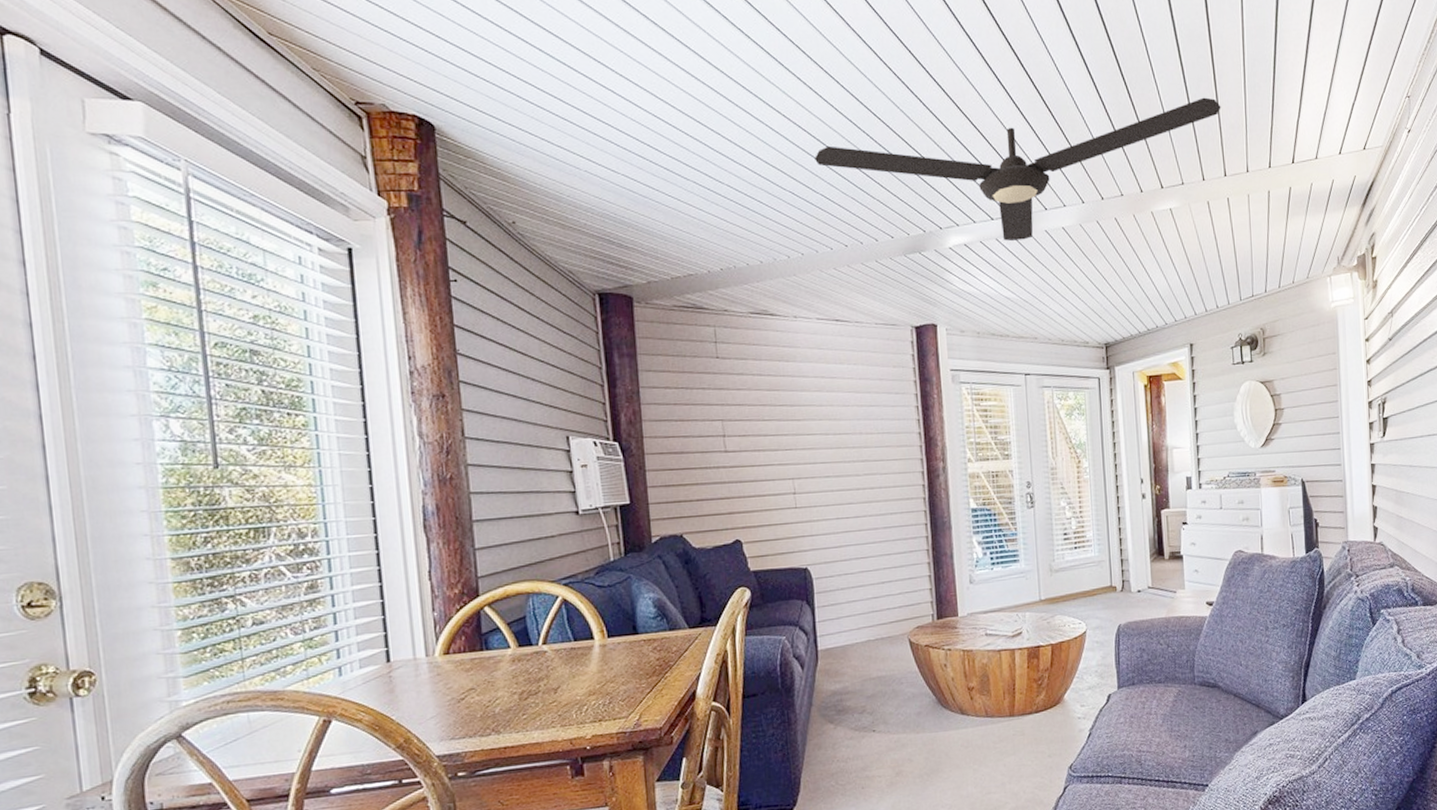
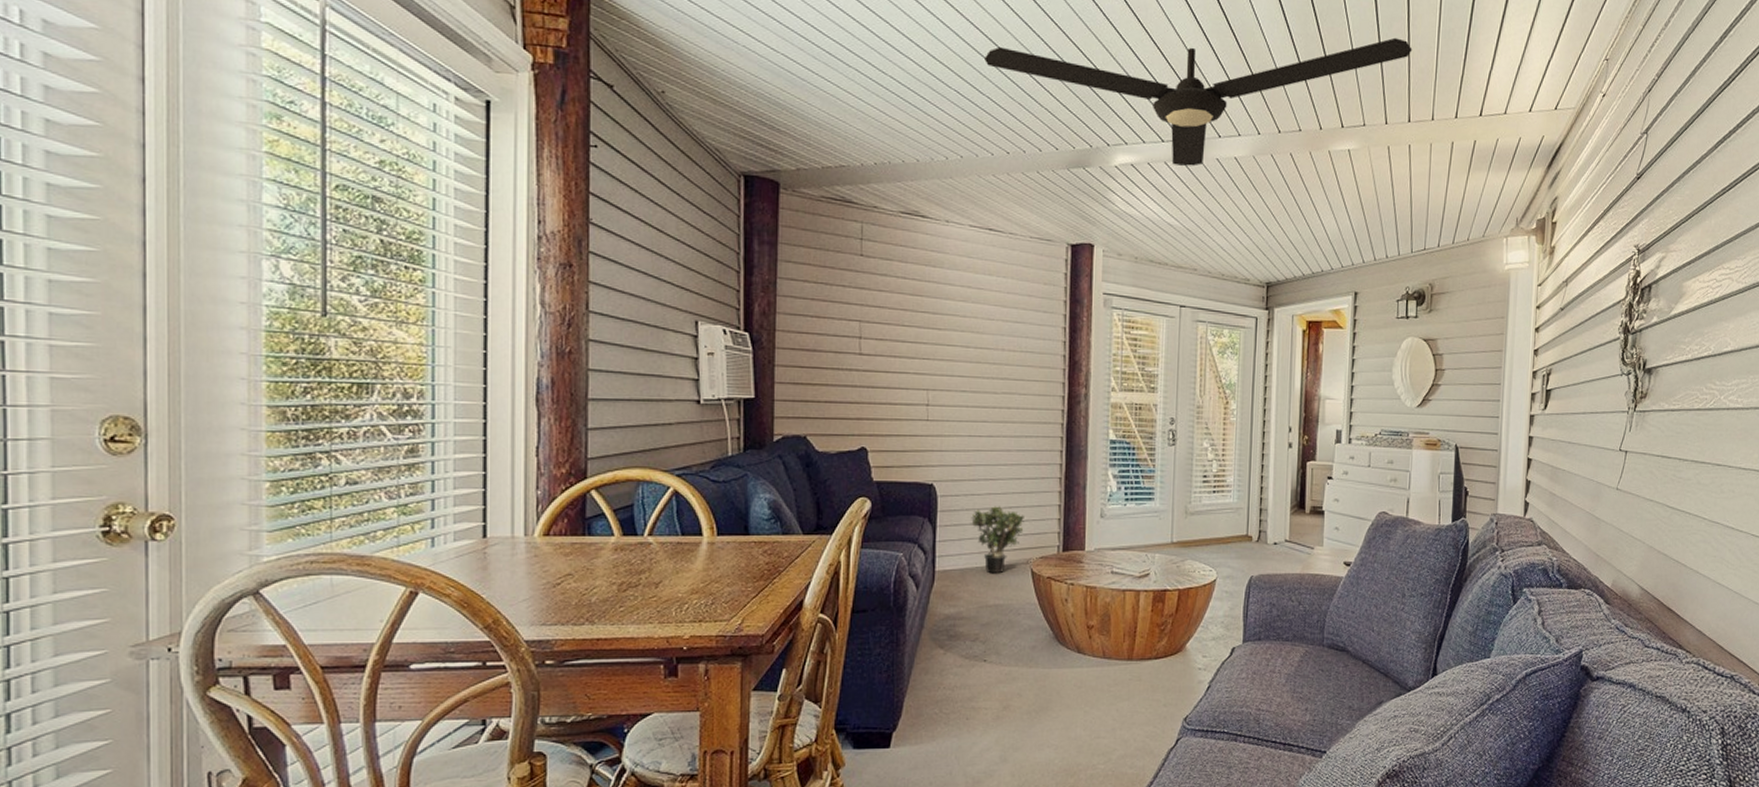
potted plant: none [846,582,898,648] -> present [971,506,1024,574]

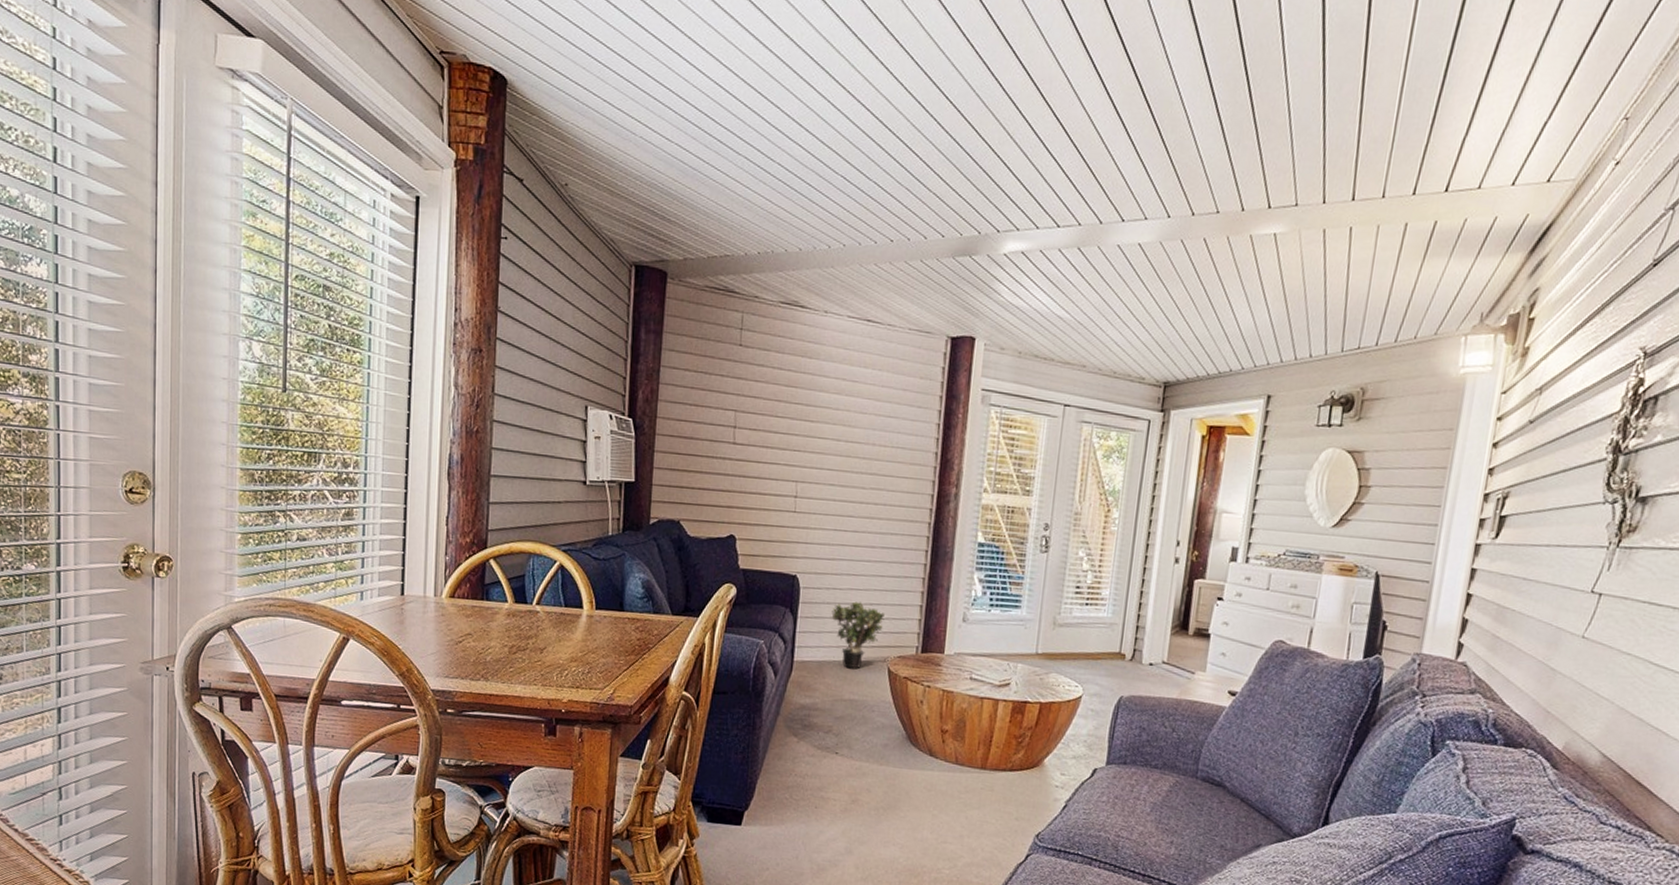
ceiling fan: present [985,37,1412,166] -> none [874,102,1365,254]

